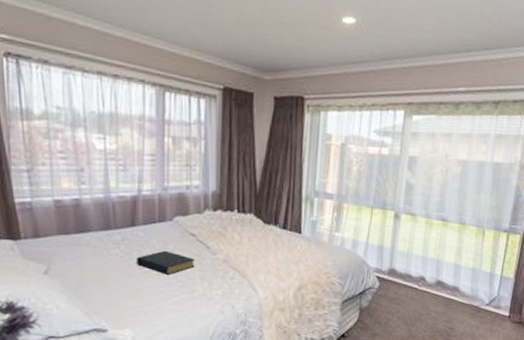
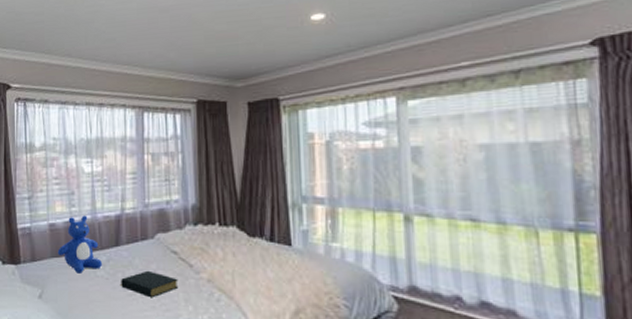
teddy bear: none [65,194,116,251] -> present [57,215,102,274]

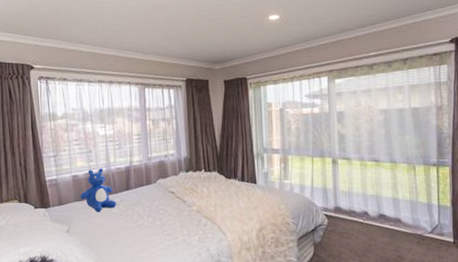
hardback book: present [121,270,179,298] -> none [132,207,176,227]

